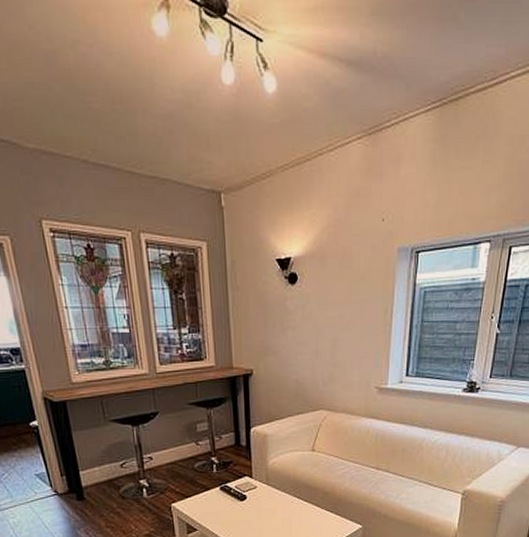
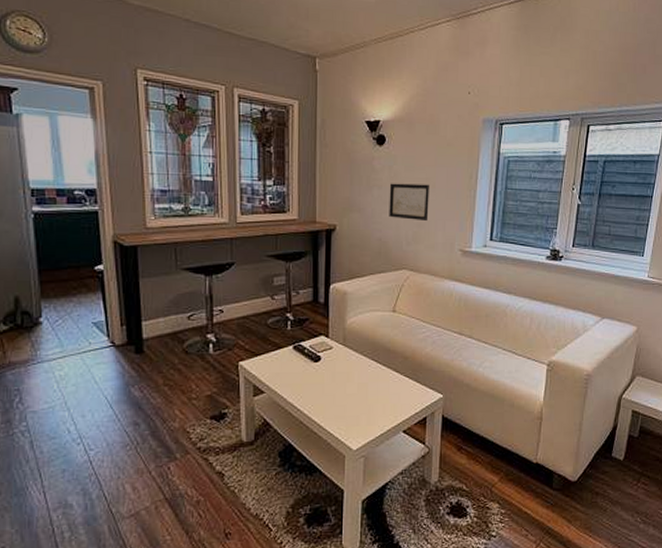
wall art: none [303,322,345,361] -> present [389,183,430,222]

